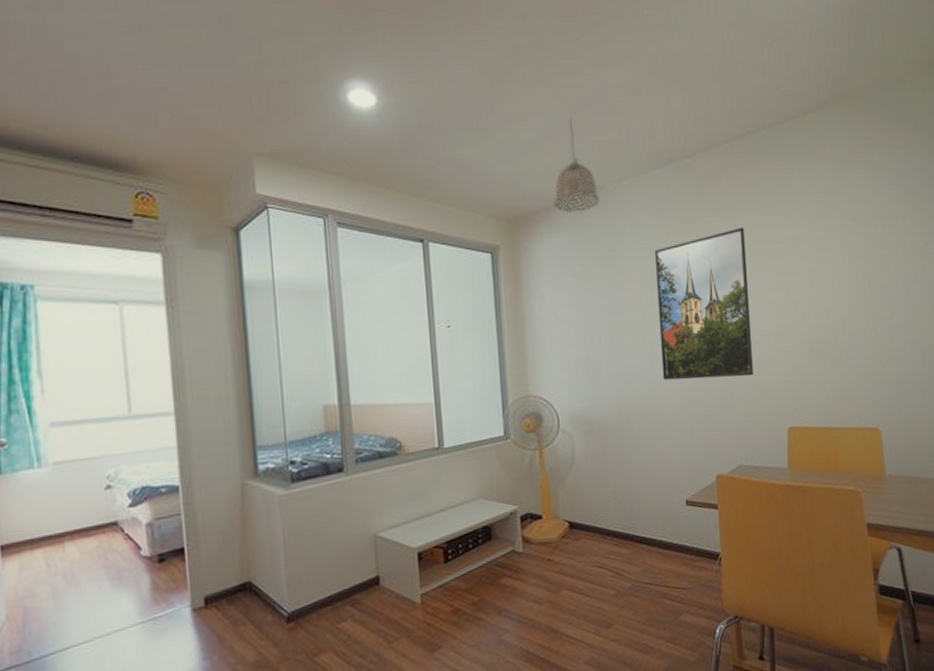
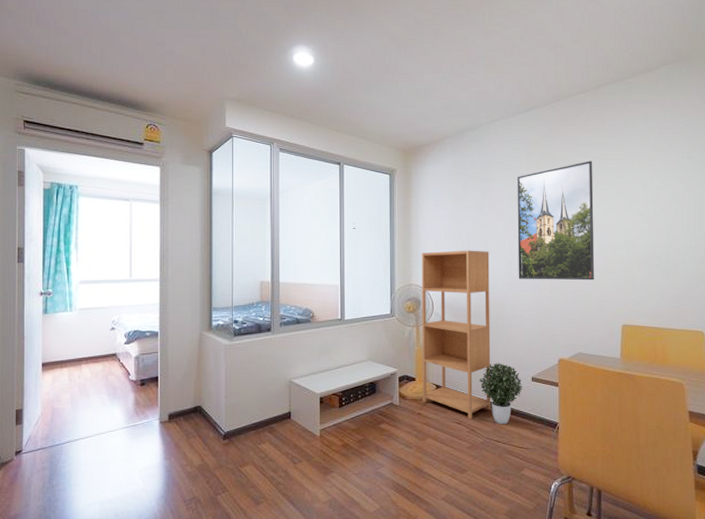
bookcase: none [539,346,638,561] -> present [421,250,491,420]
pendant lamp: present [553,118,600,213] -> none [439,74,476,146]
potted plant: none [622,486,676,563] -> present [479,362,523,425]

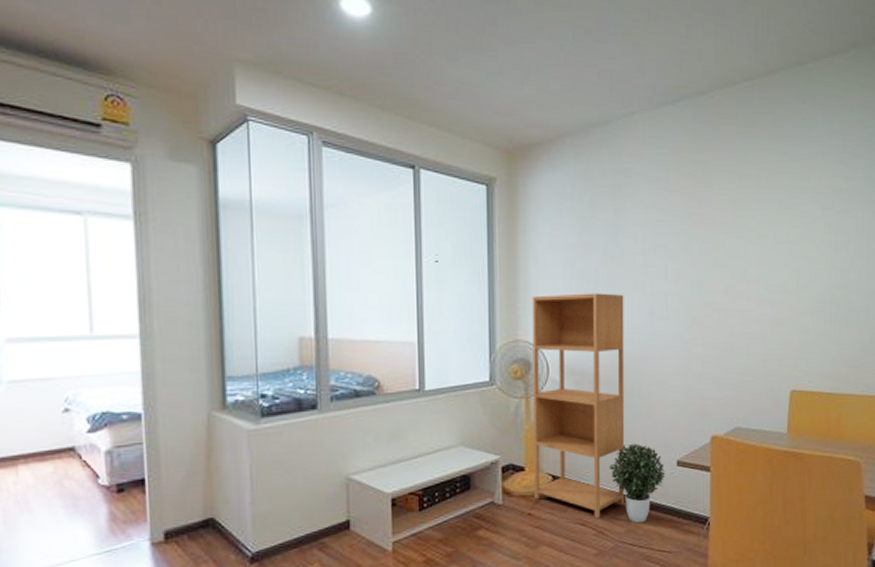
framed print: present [516,160,595,281] -> none [661,174,760,334]

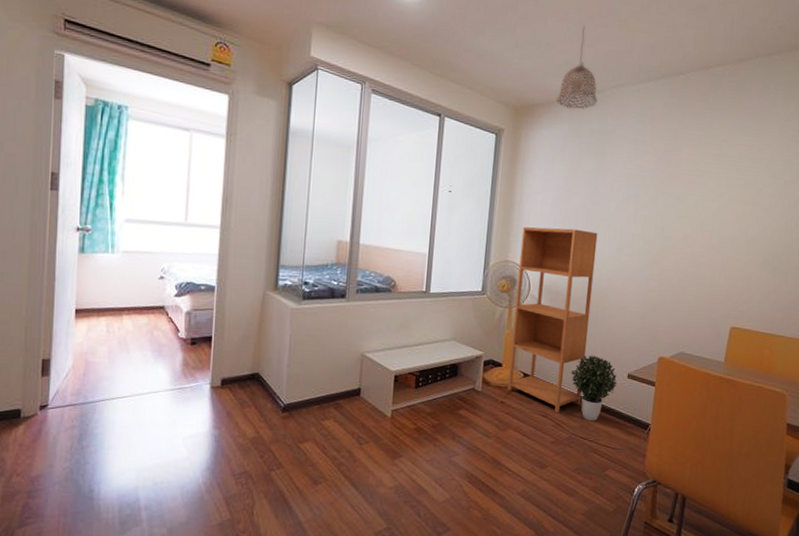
pendant lamp: none [557,42,607,147] -> present [556,25,598,110]

